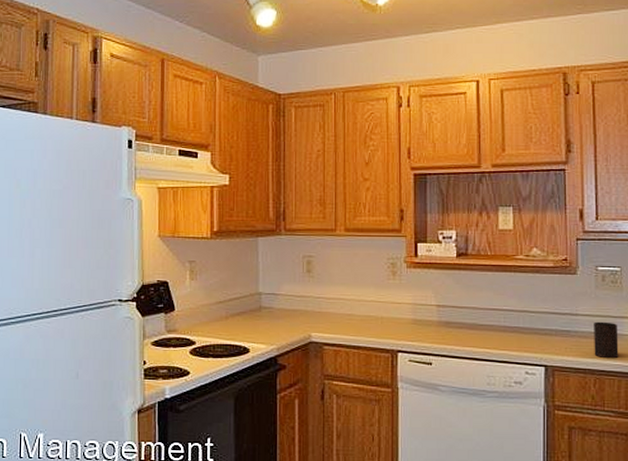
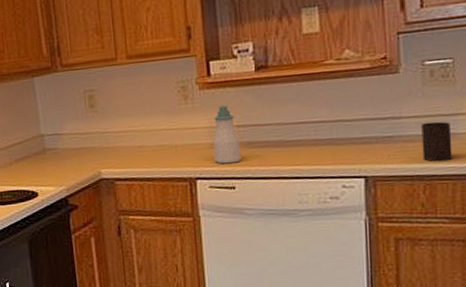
soap bottle: none [415,284,439,340] -> present [213,104,242,164]

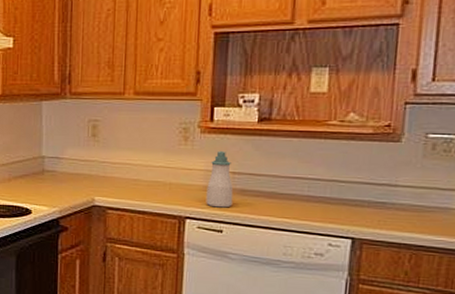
cup: present [421,121,453,161] -> none [412,193,446,233]

